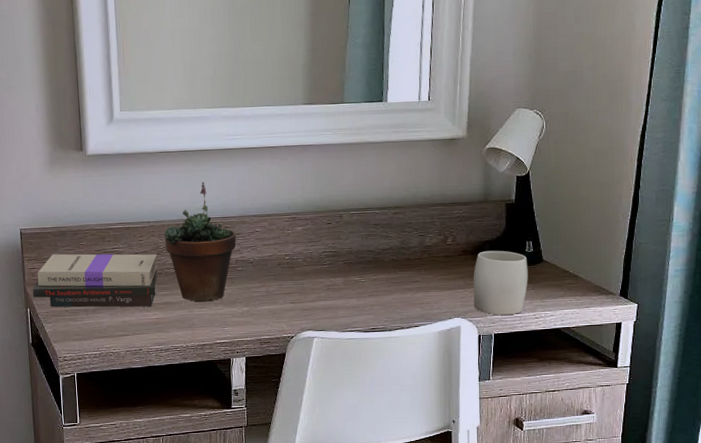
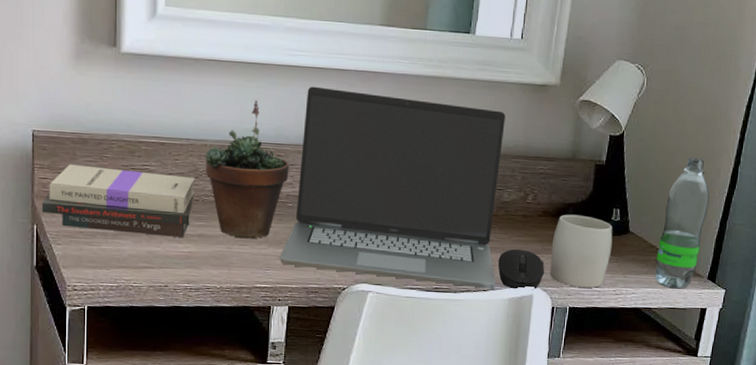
laptop: none [235,164,425,325] -> present [280,86,506,289]
computer mouse: none [426,286,469,323] -> present [498,248,545,290]
bottle: none [570,187,614,308] -> present [654,157,709,289]

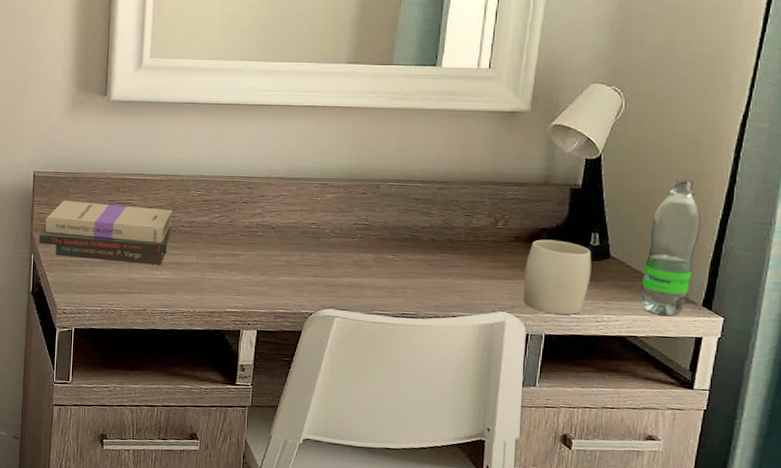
succulent plant: present [204,100,289,239] -> none [181,137,260,266]
laptop: present [280,86,506,289] -> none [250,123,474,315]
computer mouse: present [498,248,545,290] -> none [467,274,518,317]

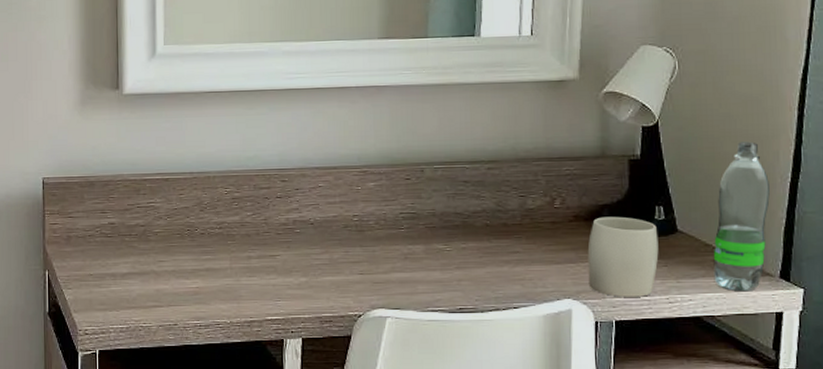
books: present [38,200,174,265] -> none [52,207,201,273]

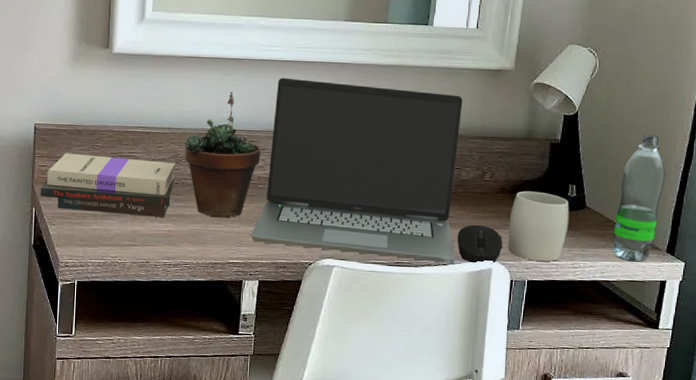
books: none [52,207,201,273] -> present [40,153,176,217]
succulent plant: none [208,127,295,270] -> present [184,91,261,218]
laptop: none [290,107,527,306] -> present [251,77,463,263]
computer mouse: none [527,259,583,304] -> present [457,224,503,264]

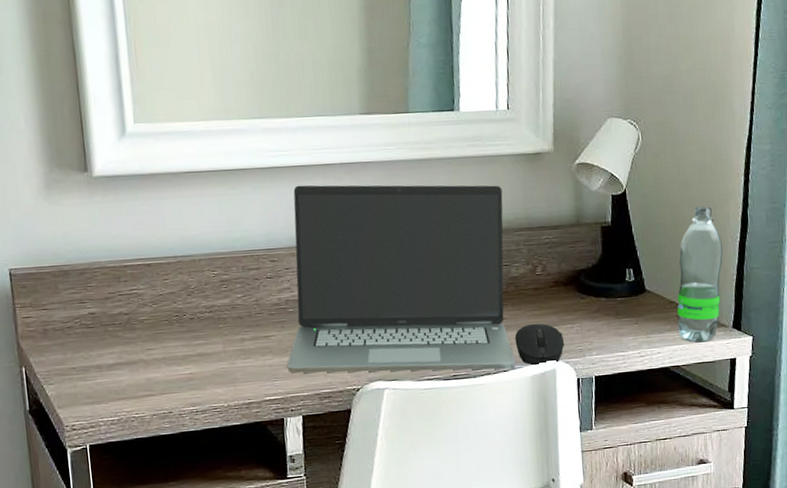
books: present [40,153,176,217] -> none [27,295,190,365]
succulent plant: present [184,91,261,218] -> none [194,207,286,352]
mug: present [508,191,570,262] -> none [567,280,631,355]

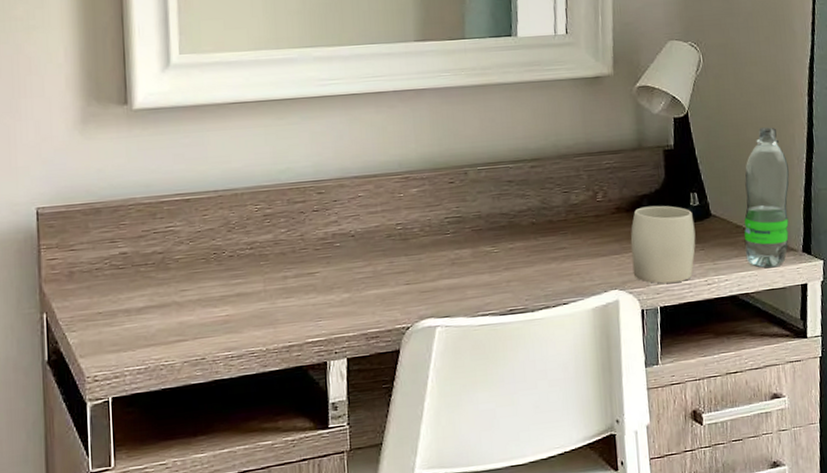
laptop: present [287,185,515,374] -> none [332,110,576,313]
computer mouse: present [514,323,565,366] -> none [575,252,628,297]
mug: none [567,280,631,355] -> present [630,205,696,284]

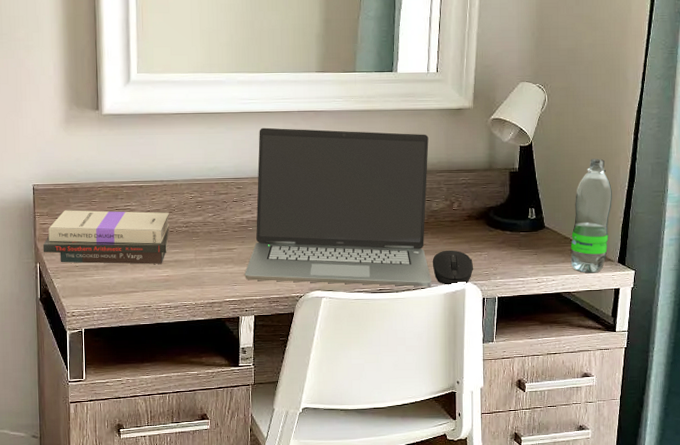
books: none [51,231,229,310] -> present [42,210,170,264]
laptop: none [332,110,576,313] -> present [245,127,431,287]
computer mouse: none [575,252,628,297] -> present [432,250,474,285]
mug: present [630,205,696,284] -> none [478,216,531,279]

